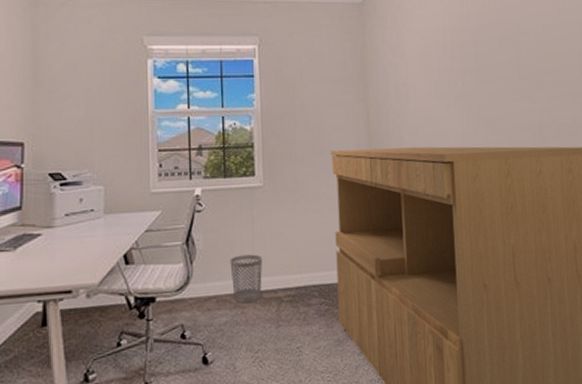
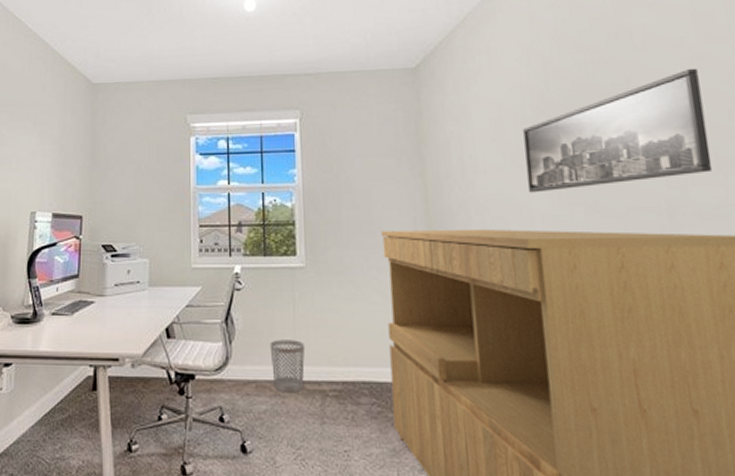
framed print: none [444,18,568,116] -> present [523,68,713,193]

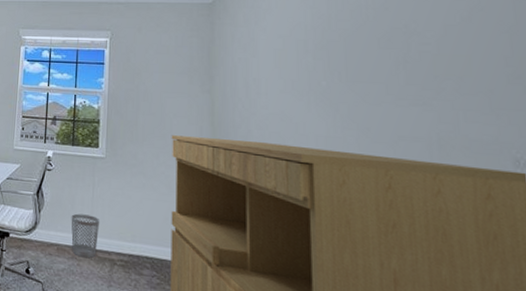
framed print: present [523,68,713,193] -> none [304,18,486,116]

